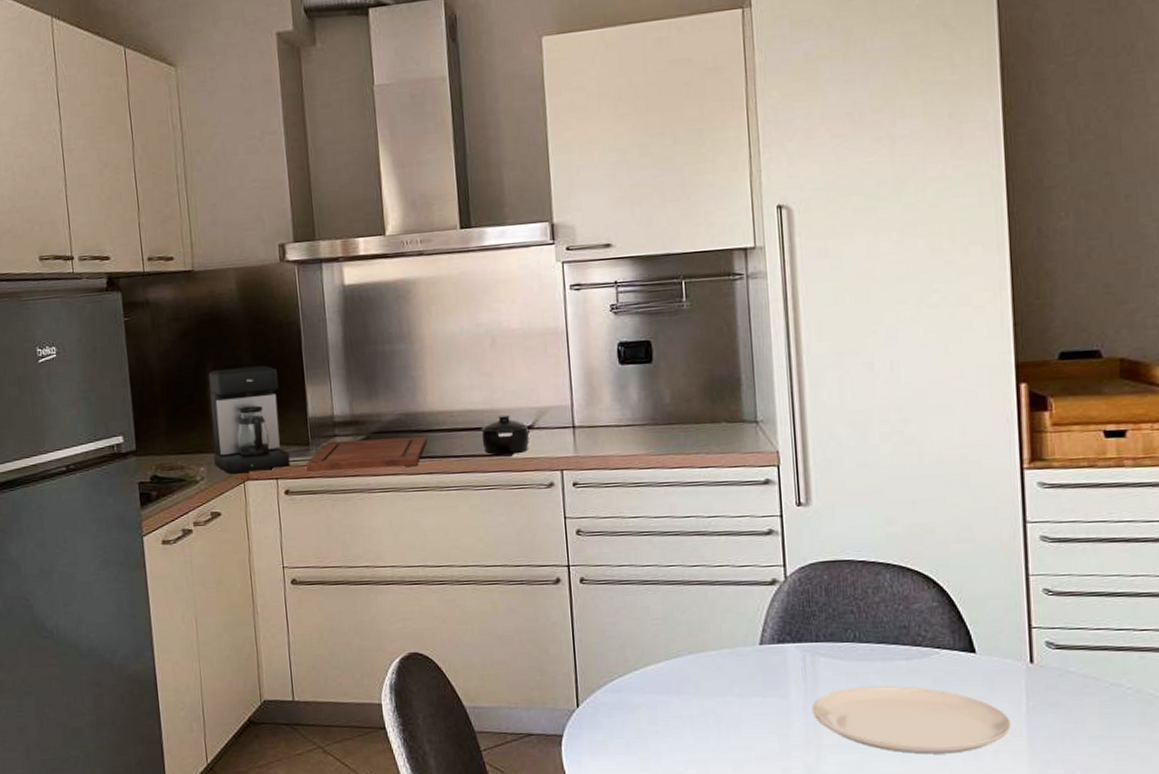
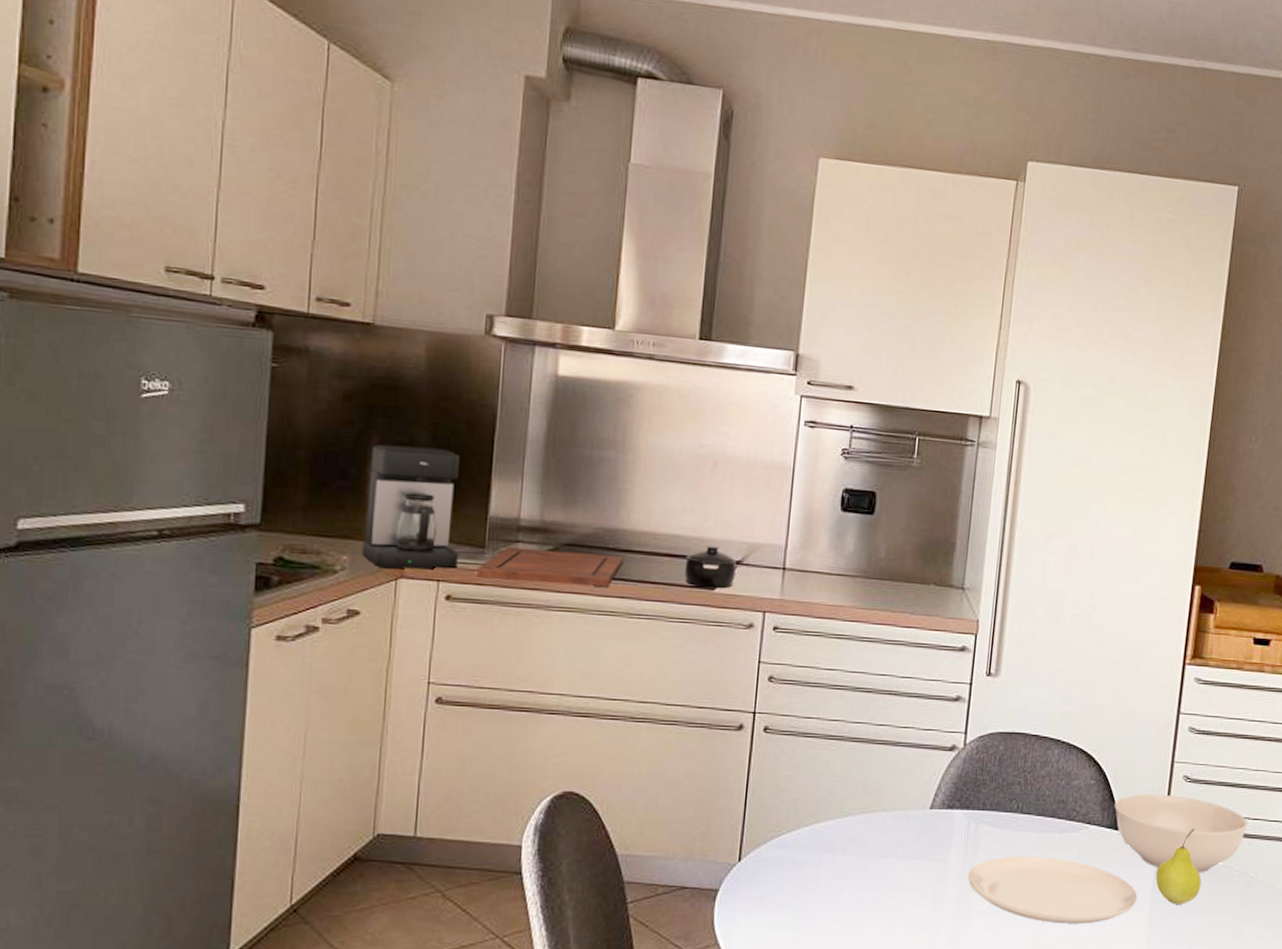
bowl: none [964,611,1135,693] -> present [1114,794,1248,873]
fruit: none [1028,644,1087,729] -> present [1155,828,1202,904]

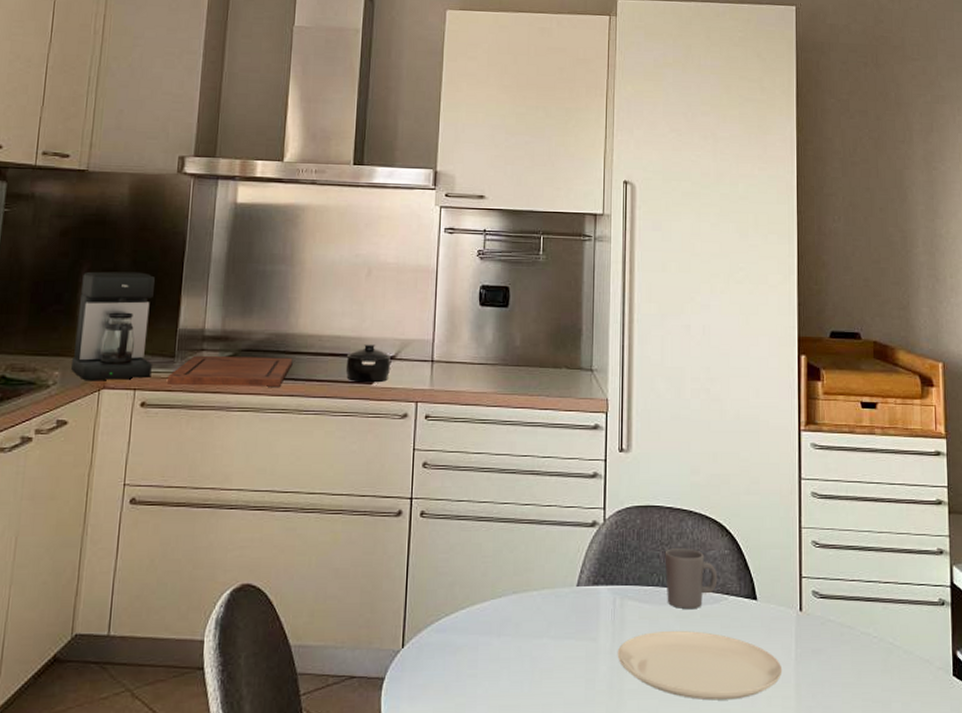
mug: none [1024,776,1081,836] -> present [664,548,718,609]
bowl: present [1114,794,1248,873] -> none [749,561,880,641]
fruit: present [1155,828,1202,904] -> none [797,594,842,676]

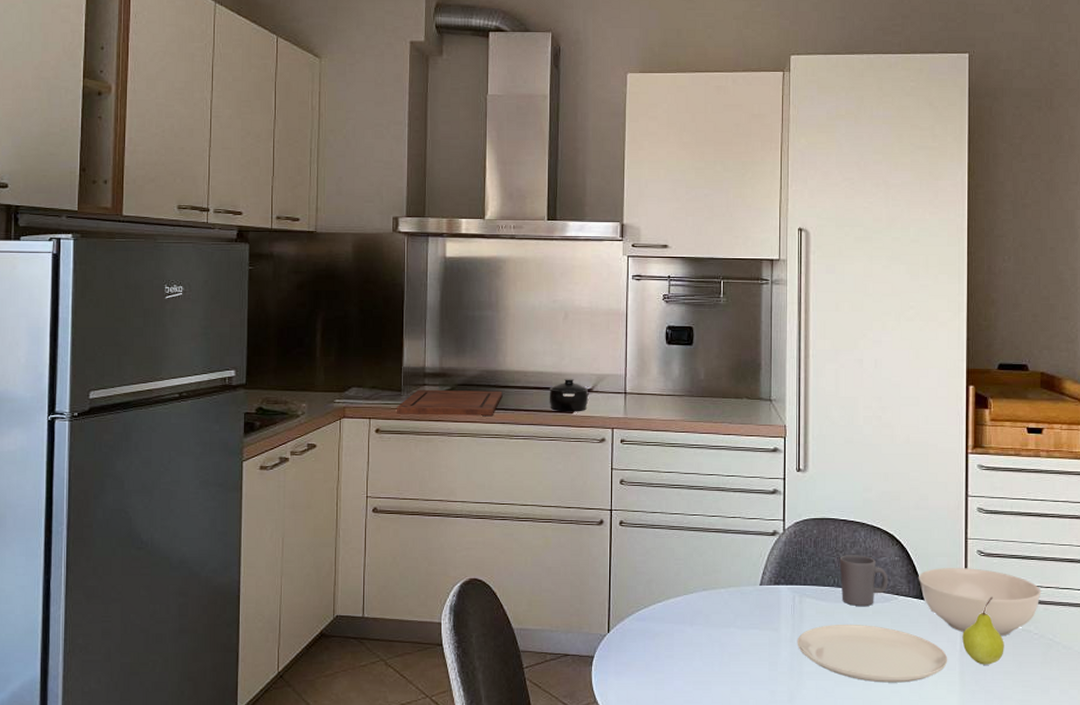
coffee maker: present [71,271,155,381] -> none [316,319,383,411]
bowl: none [749,561,880,641] -> present [918,568,1042,637]
fruit: none [797,594,842,676] -> present [962,596,1004,665]

